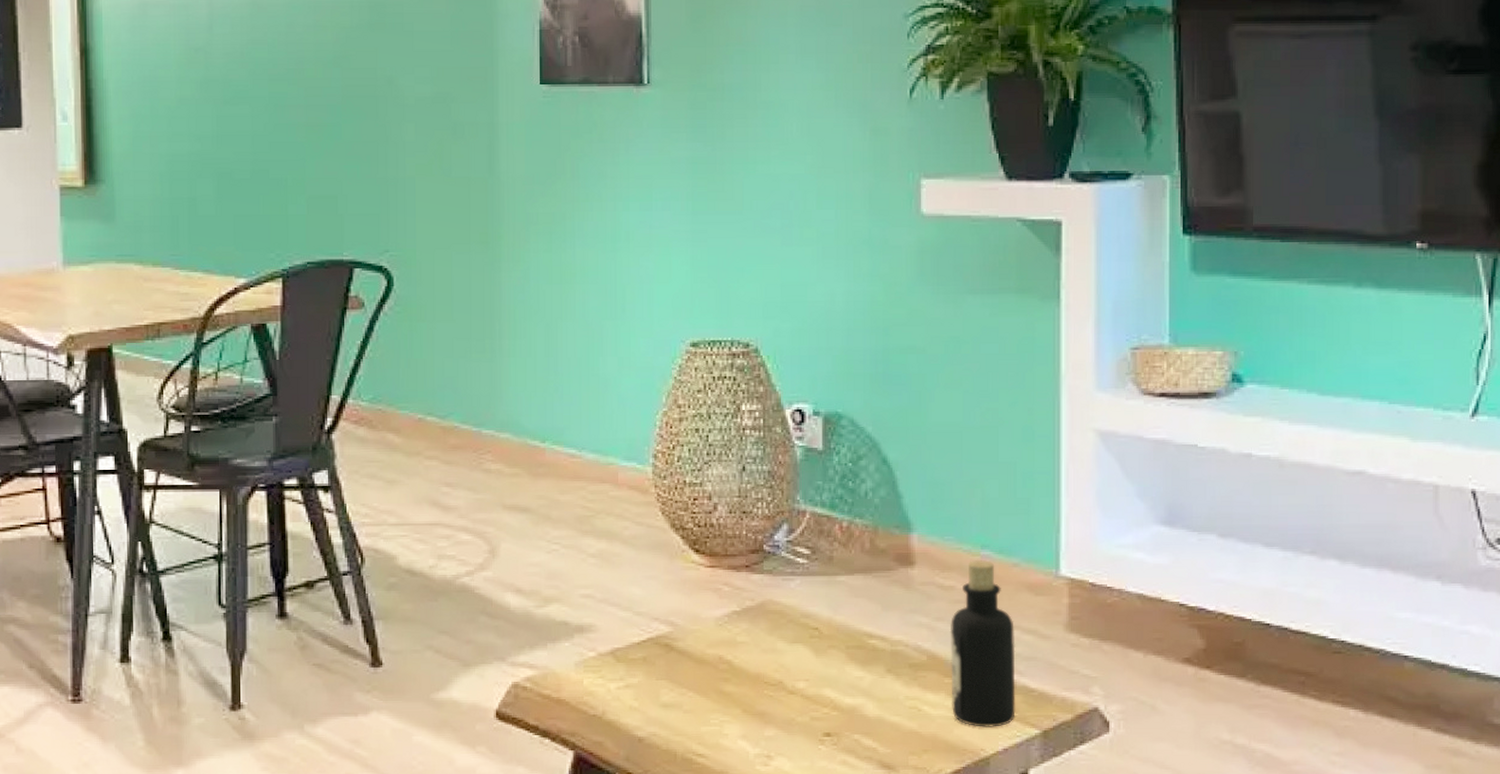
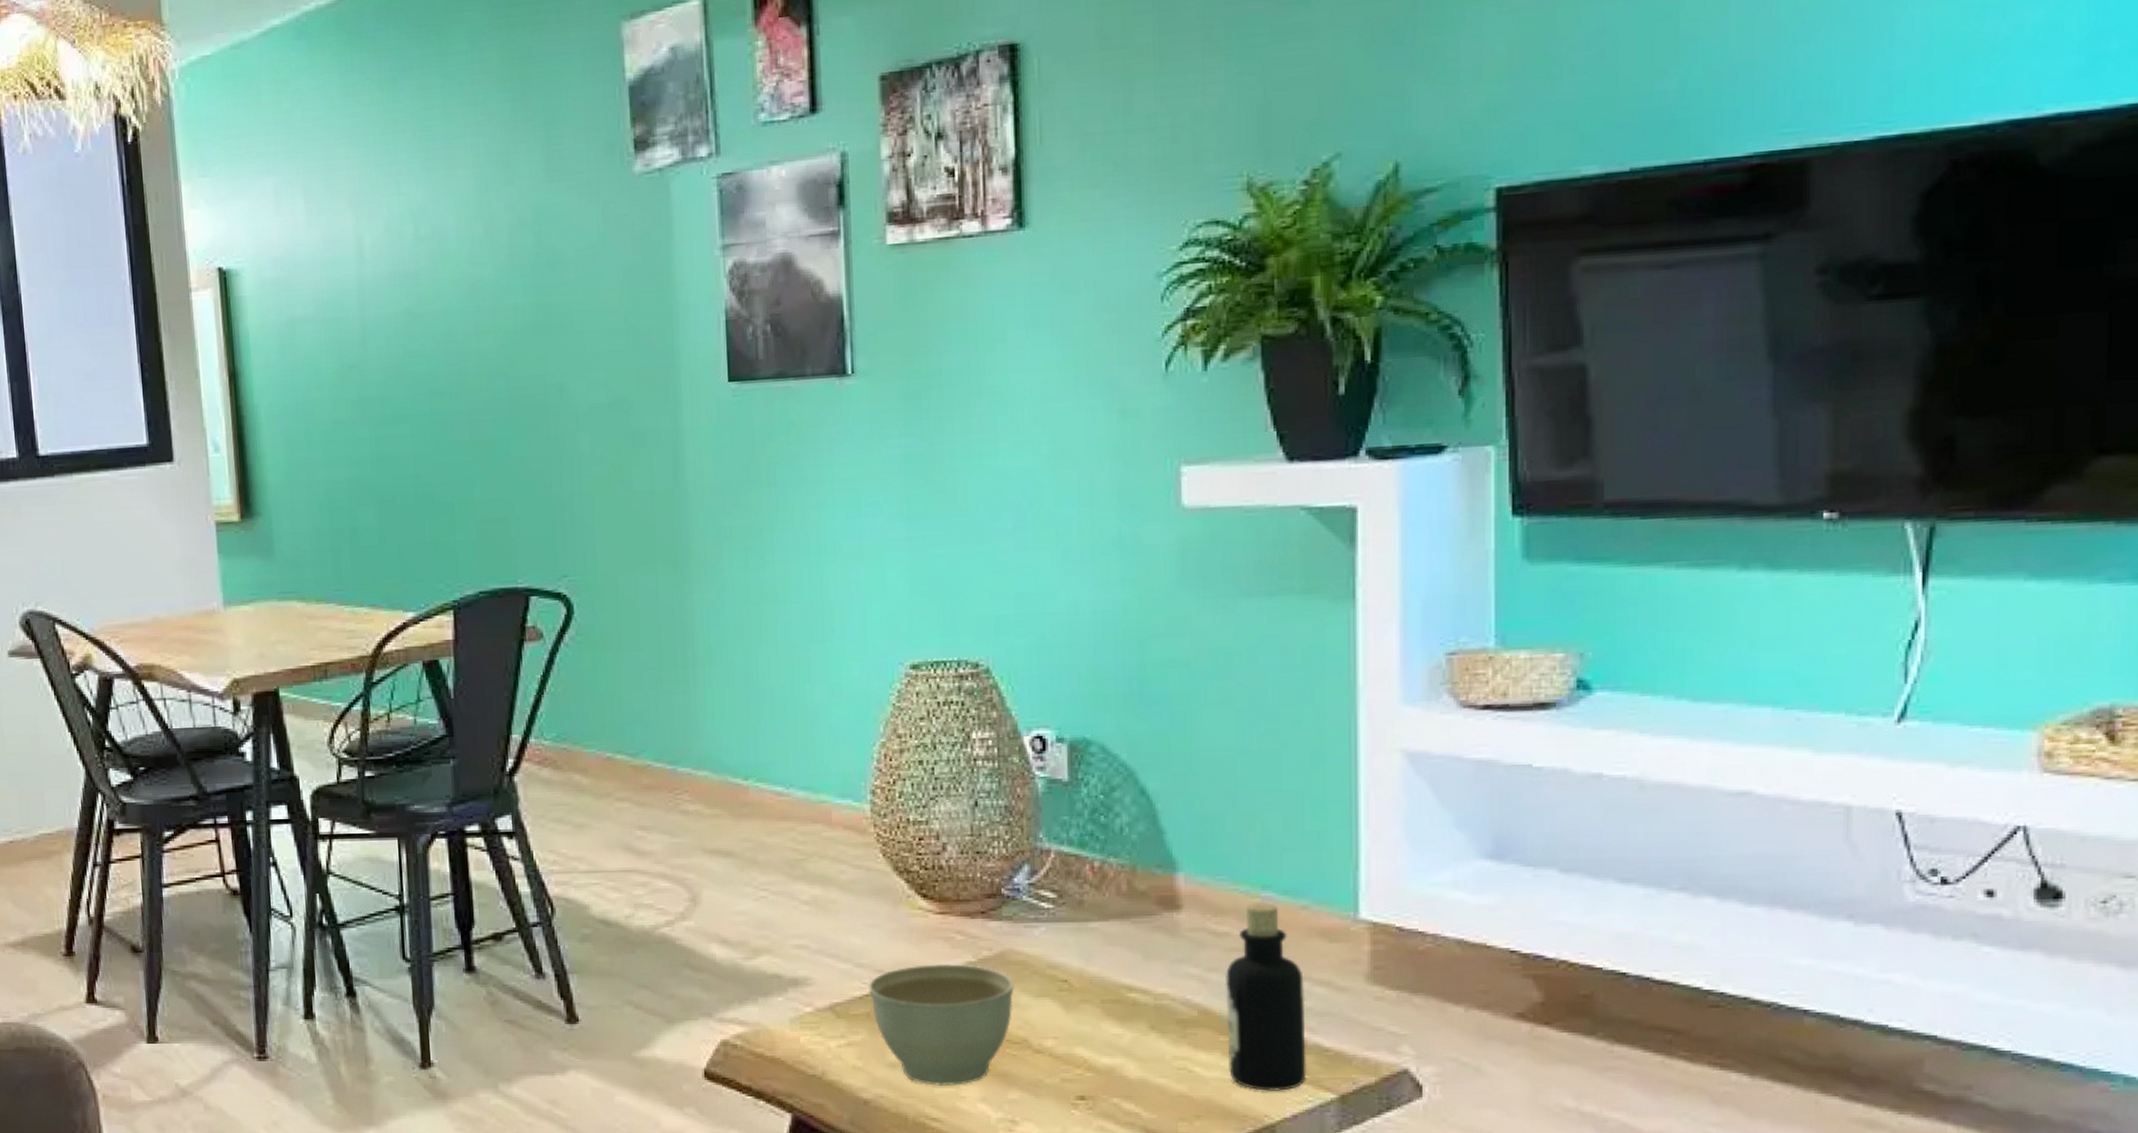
planter bowl: none [646,612,772,724] -> present [869,963,1014,1086]

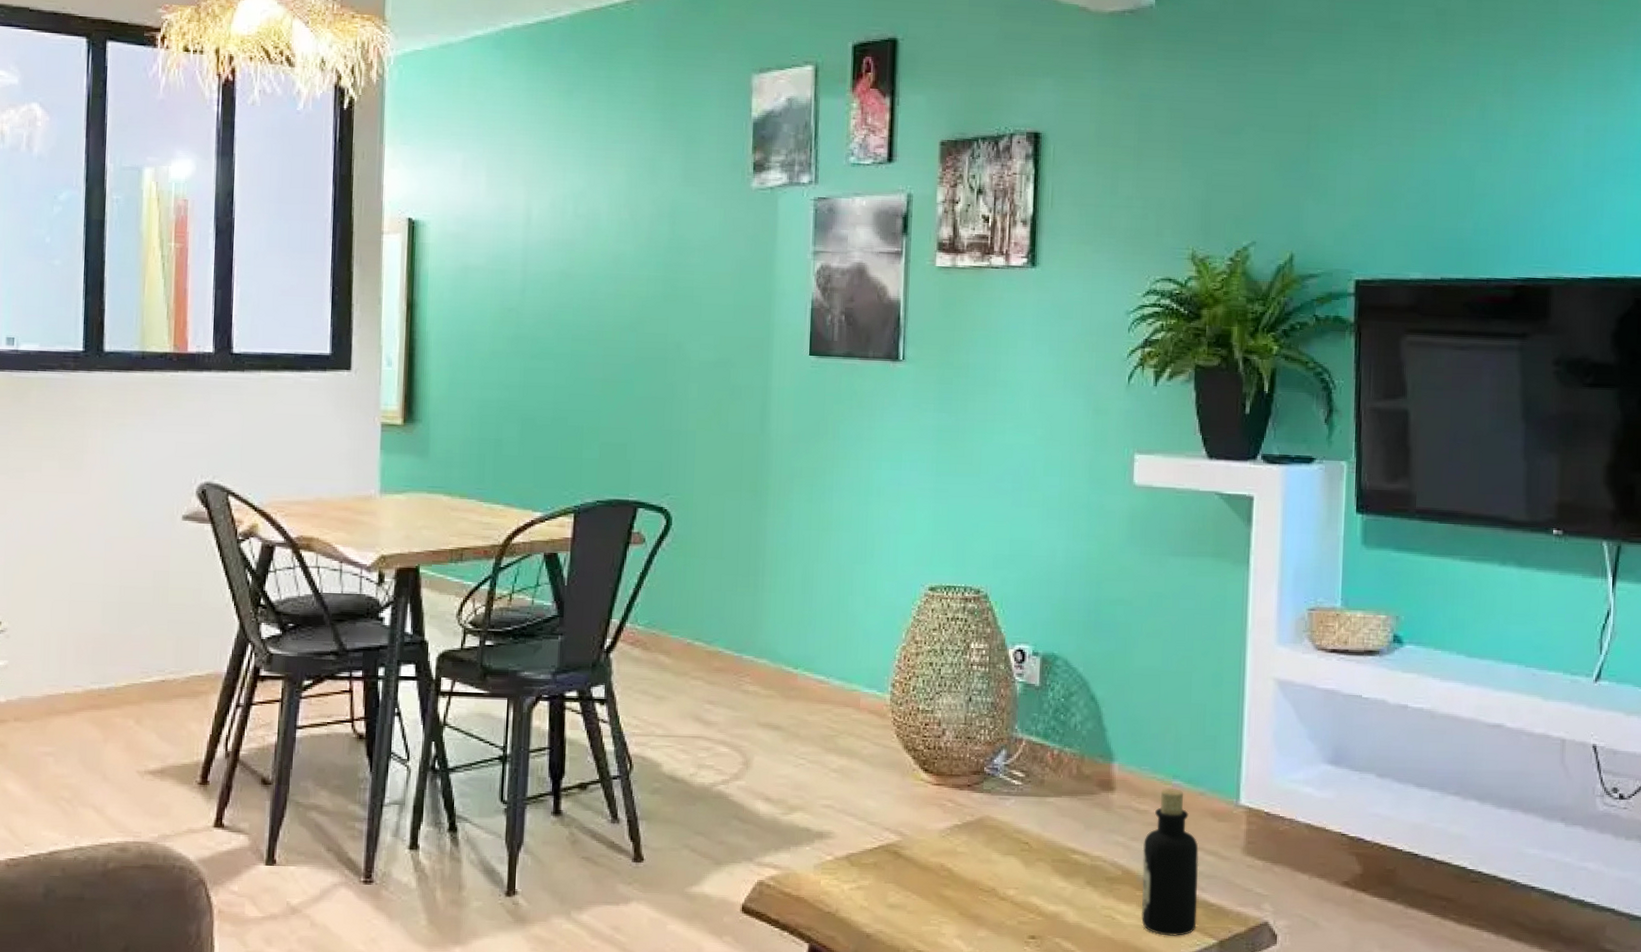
planter bowl: present [869,963,1014,1086] -> none [878,825,988,924]

